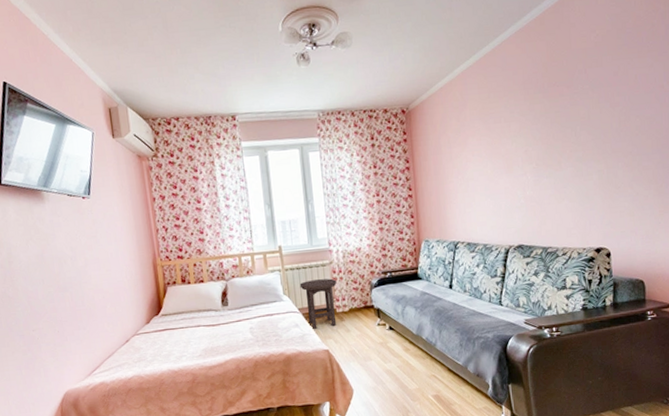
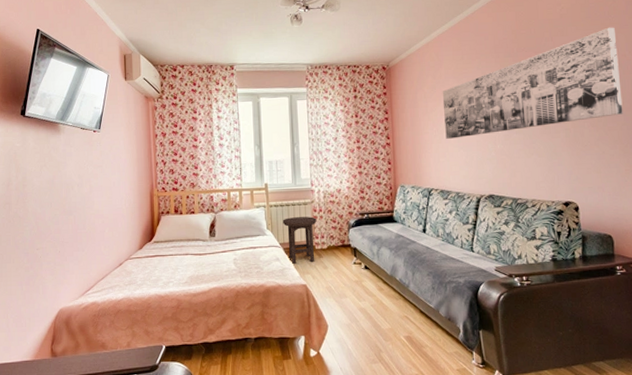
wall art: none [467,55,659,187] -> present [442,27,623,139]

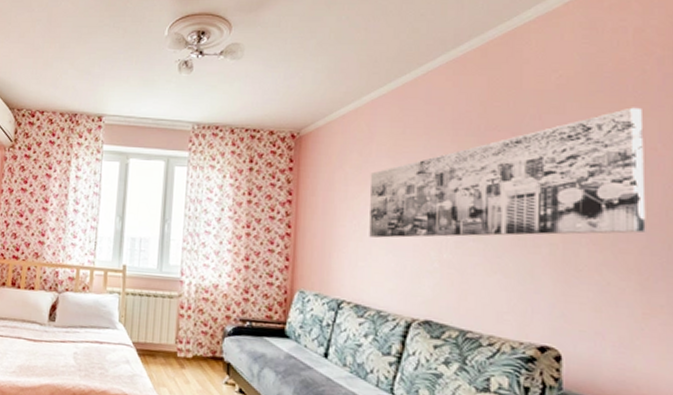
stool: present [282,216,317,264] -> none [139,311,183,372]

